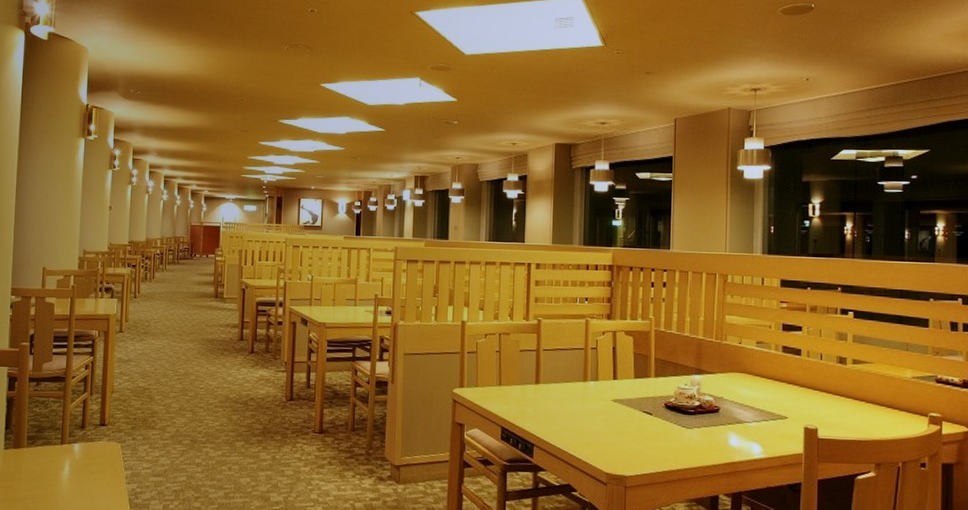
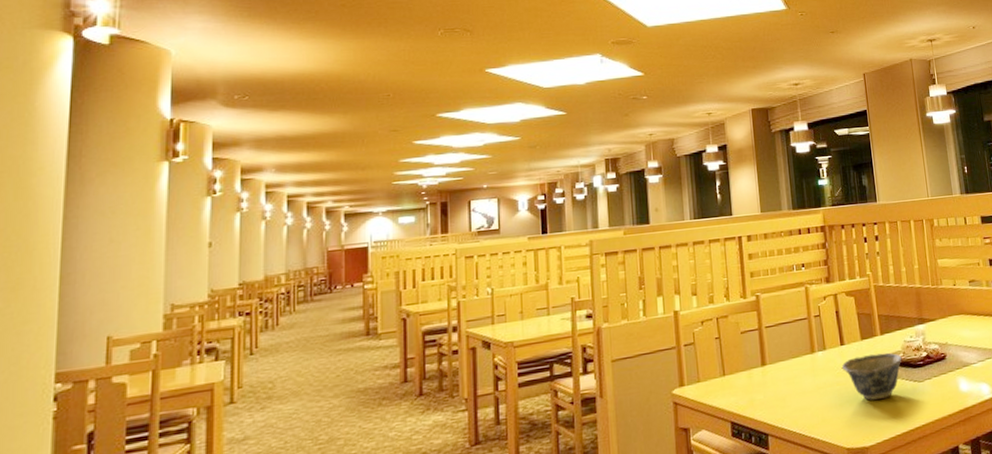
bowl: none [612,393,673,436] -> present [842,352,902,401]

